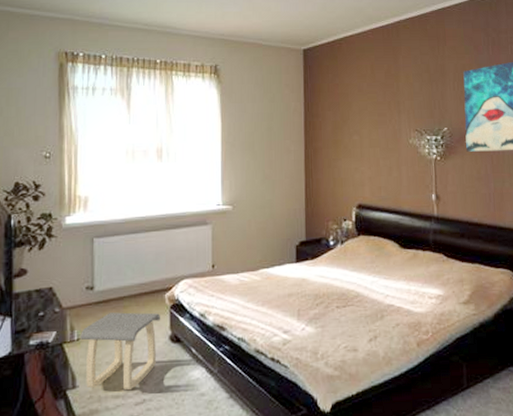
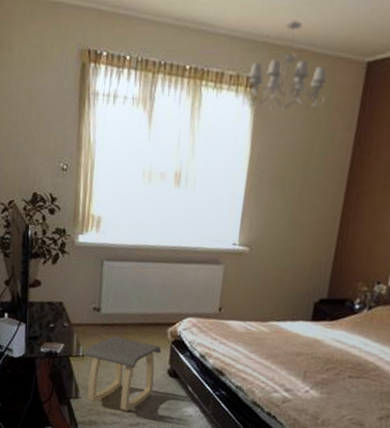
chandelier: none [211,21,276,90] -> present [246,19,327,111]

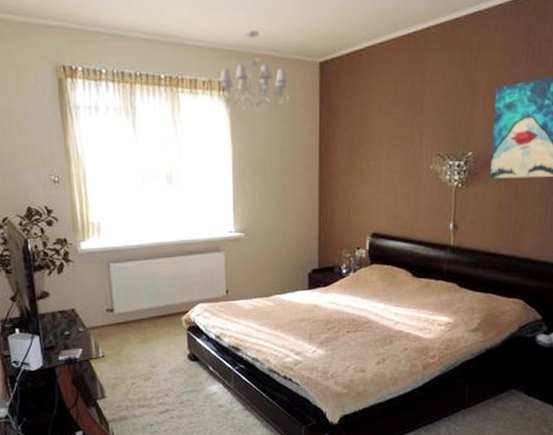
stool: present [85,336,162,411] -> none [105,333,179,400]

